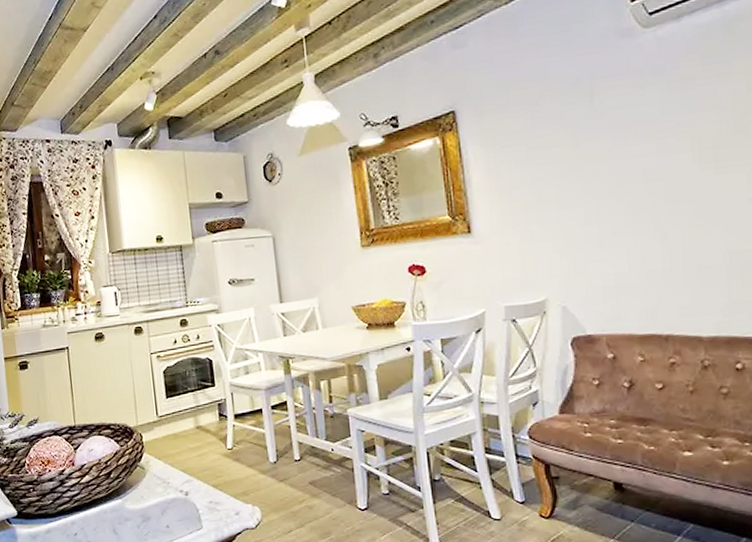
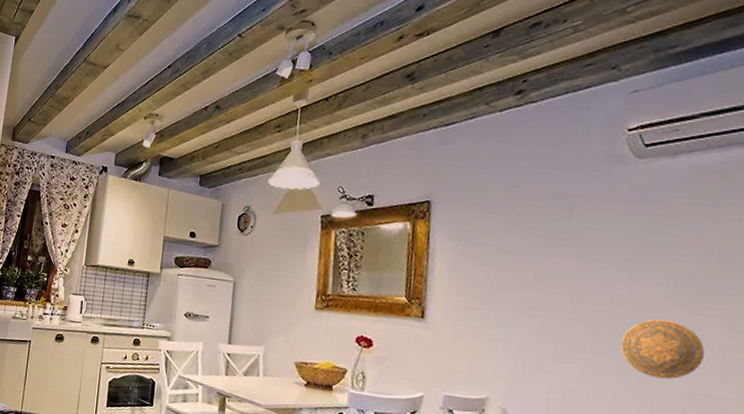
decorative plate: none [660,184,736,245] -> present [620,319,705,380]

